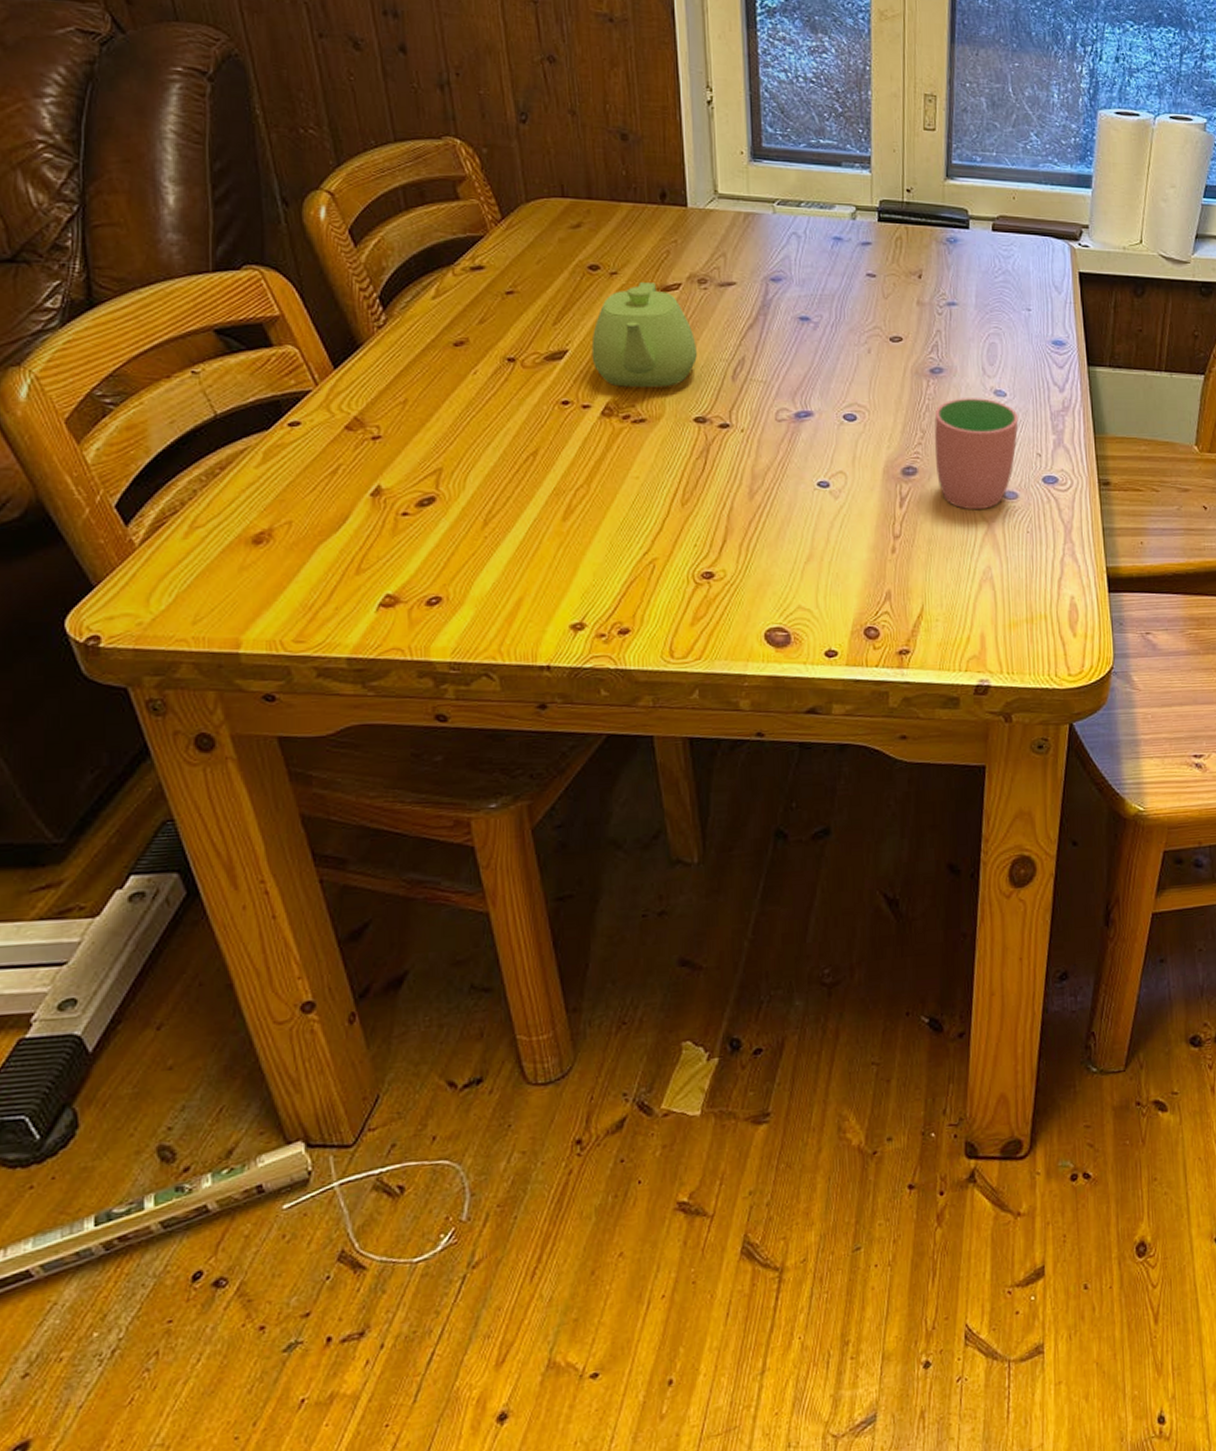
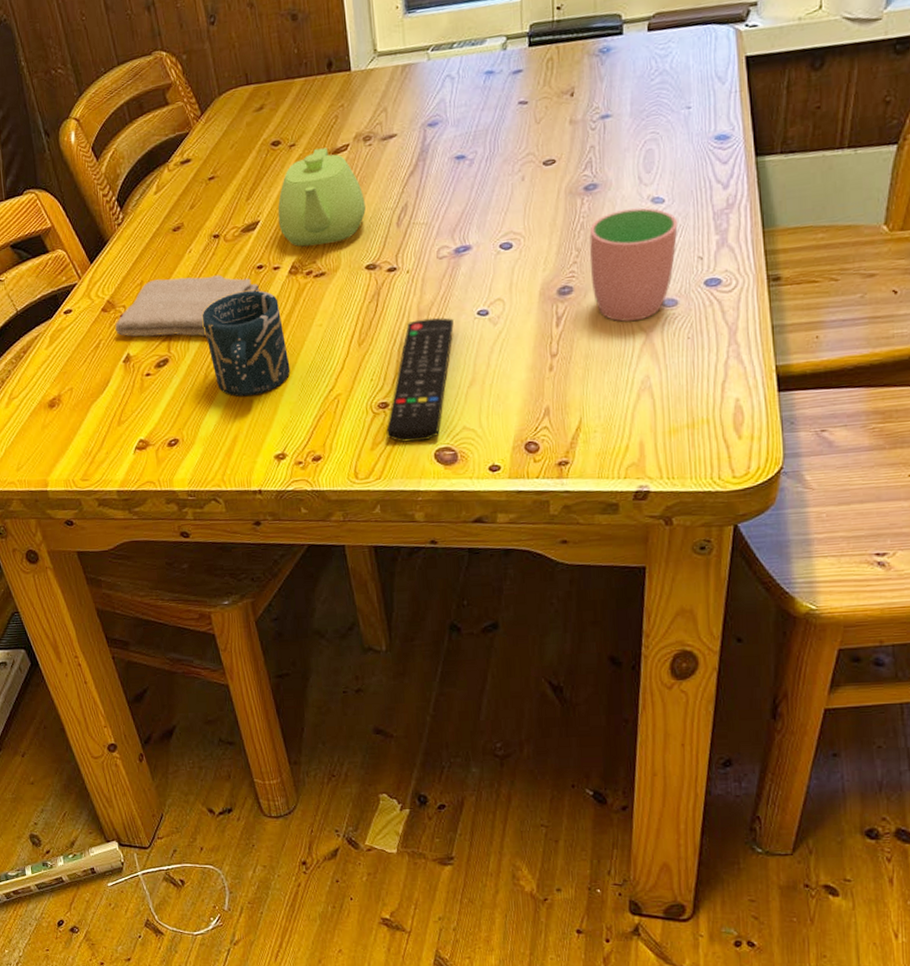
washcloth: none [363,400,563,475] -> present [115,274,260,337]
cup: none [485,427,597,552] -> present [202,290,291,397]
remote control: none [710,483,791,619] -> present [386,317,454,442]

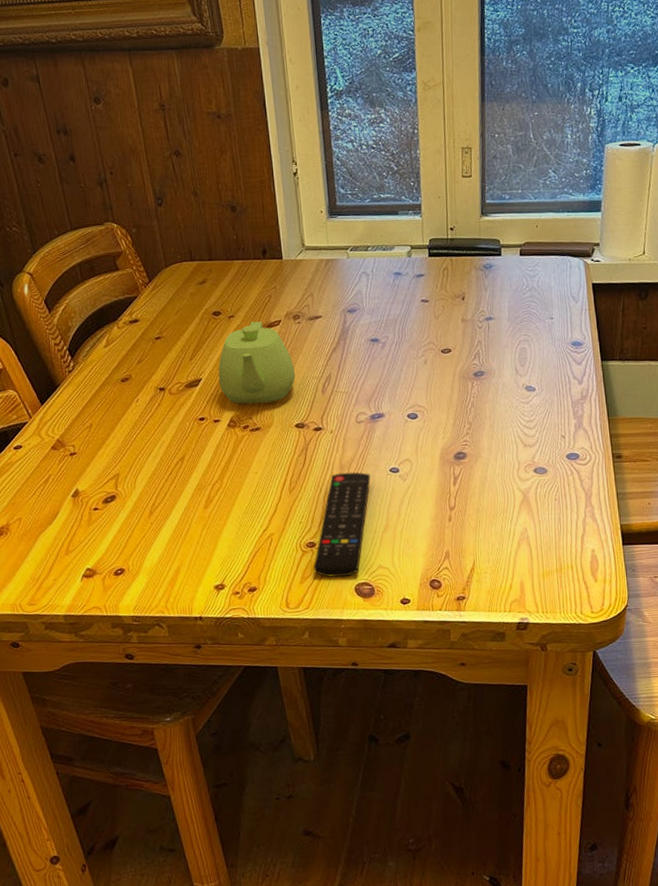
washcloth: present [115,274,260,337] -> none [64,423,201,477]
cup: present [202,290,291,397] -> none [147,438,229,533]
cup: present [589,208,678,322] -> none [478,393,546,484]

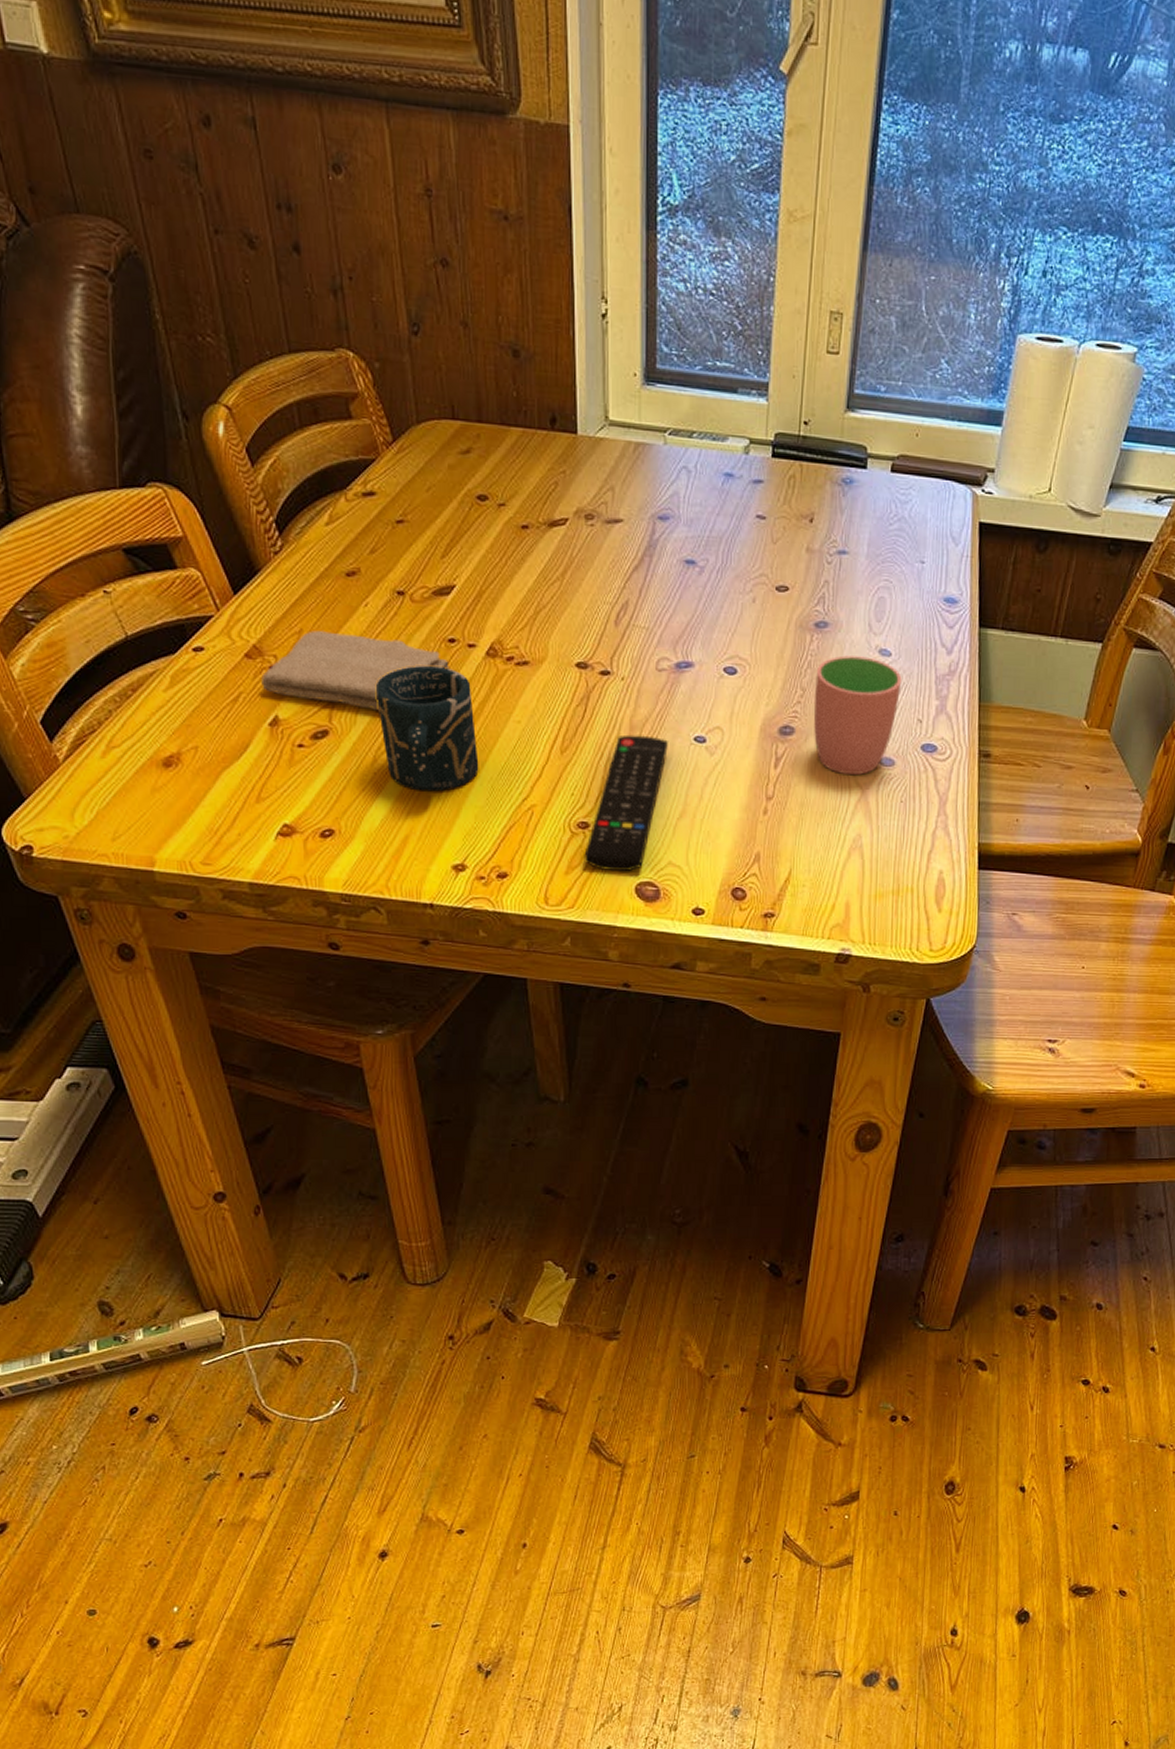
washcloth: none [64,423,201,477] -> present [261,631,449,711]
cup: none [147,438,229,533] -> present [375,665,479,792]
teapot: present [218,321,295,404] -> none [478,515,581,629]
cup: none [478,393,546,484] -> present [813,655,902,776]

